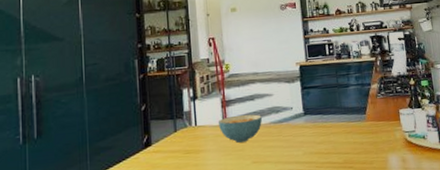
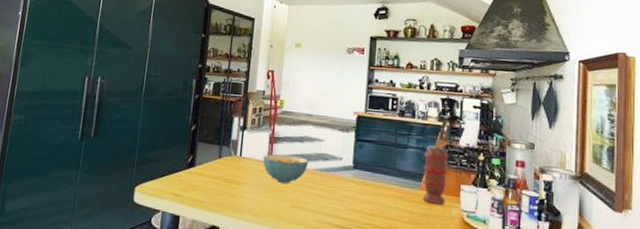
spice grinder: none [364,79,389,132] -> present [422,146,449,204]

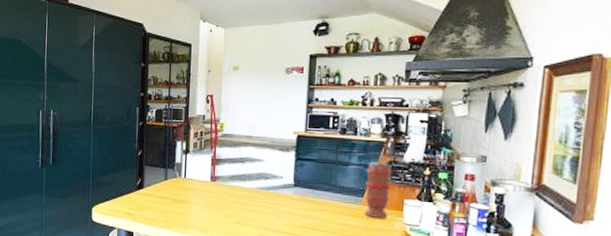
cereal bowl: present [262,154,309,184] -> none [206,175,251,202]

